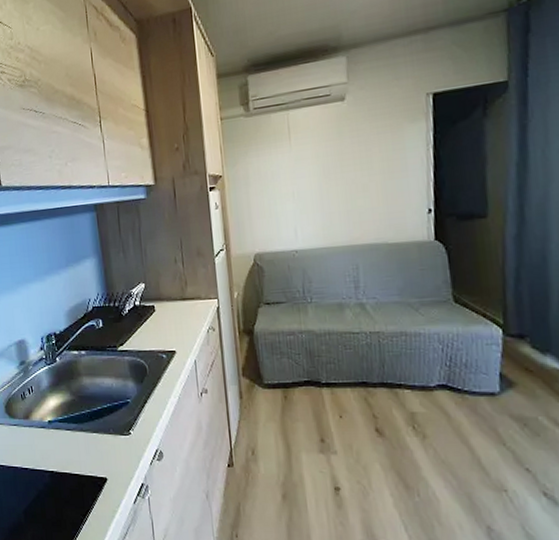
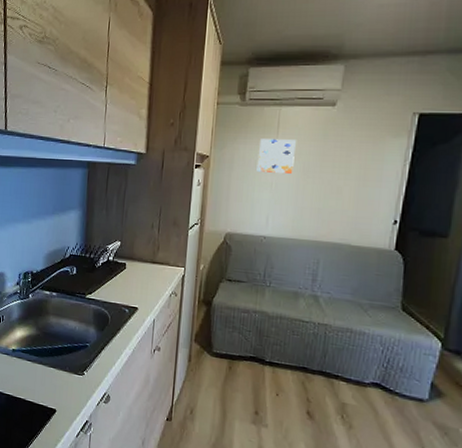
wall art: none [273,143,314,183] -> present [256,139,296,173]

